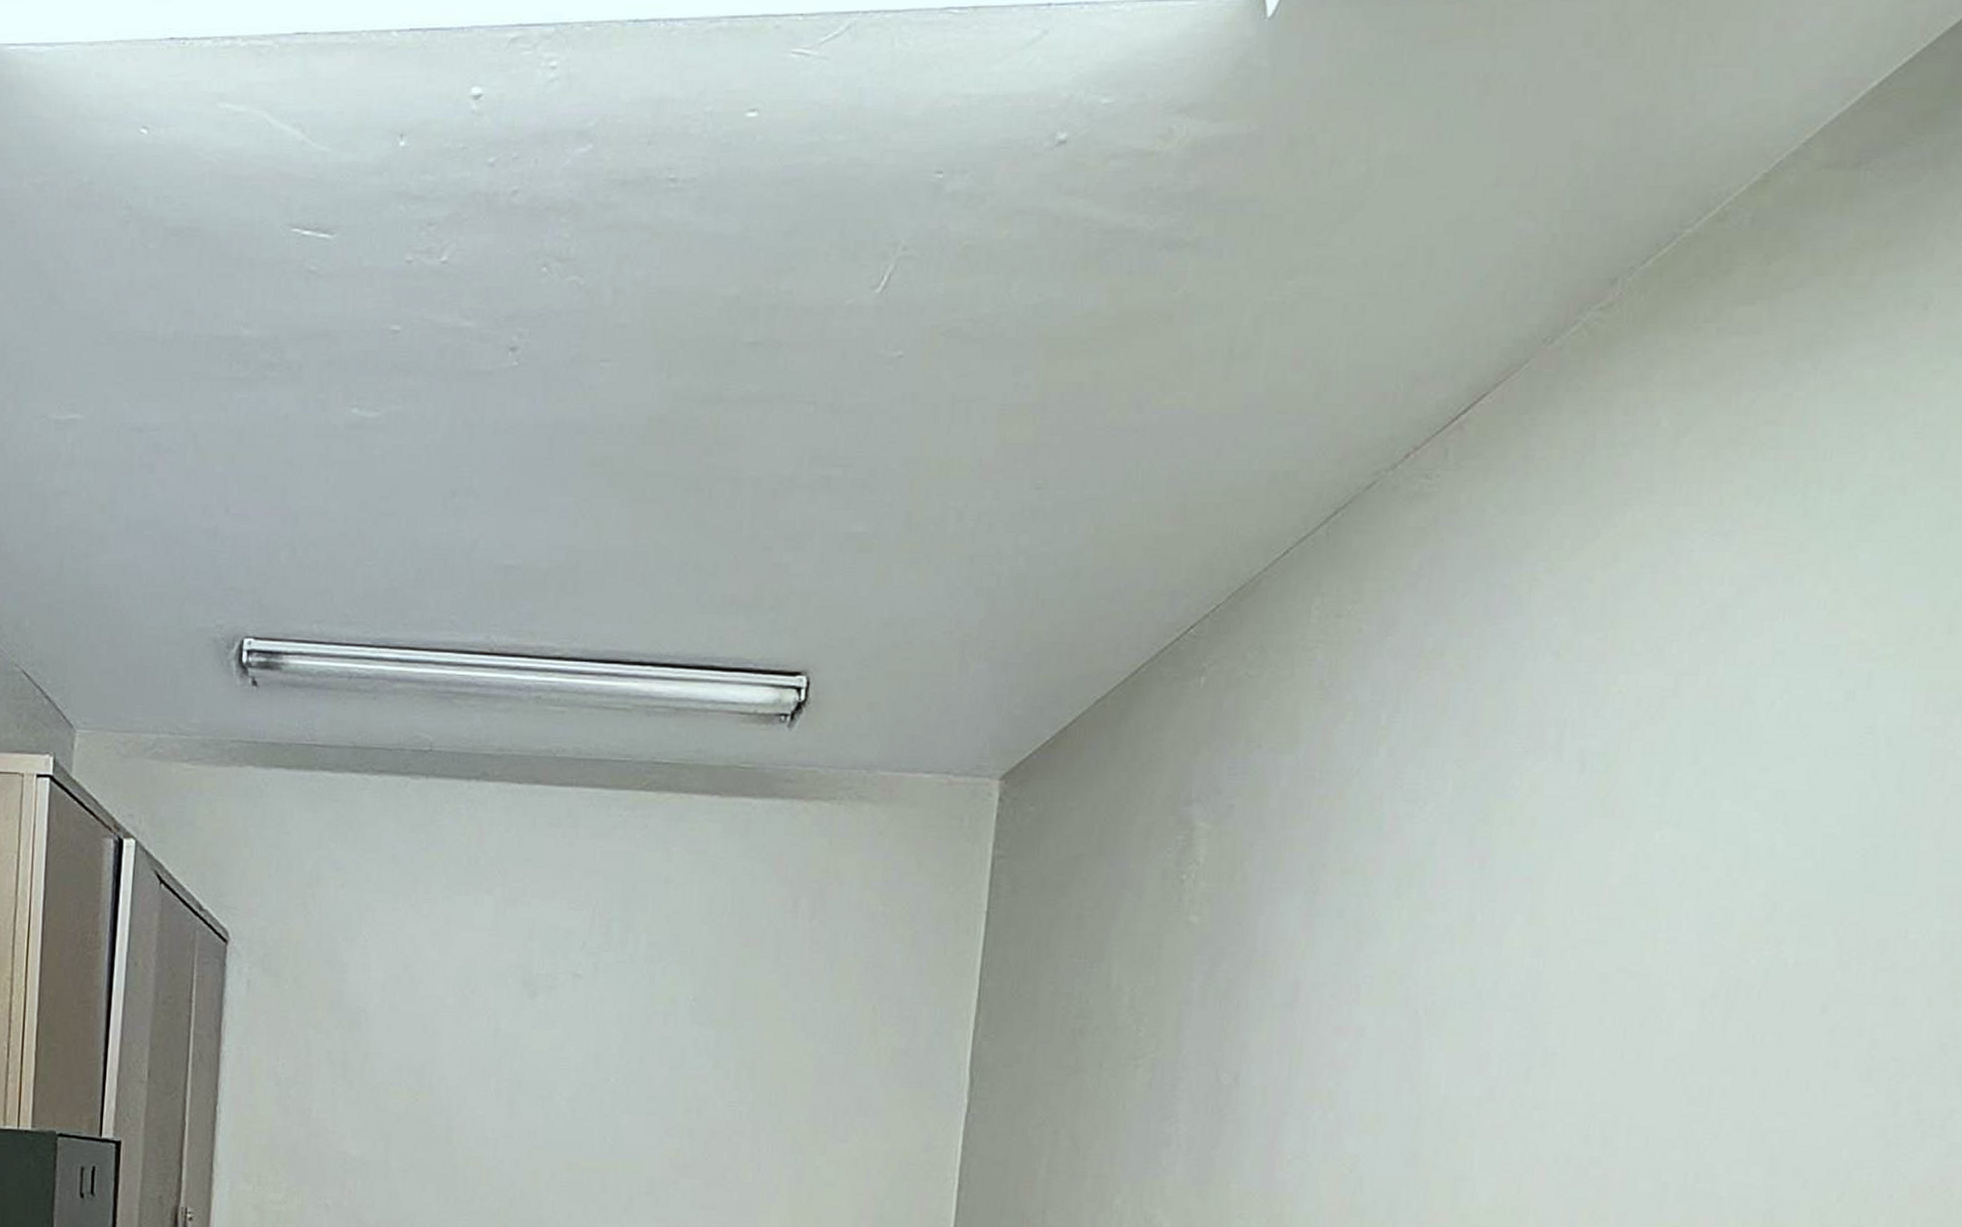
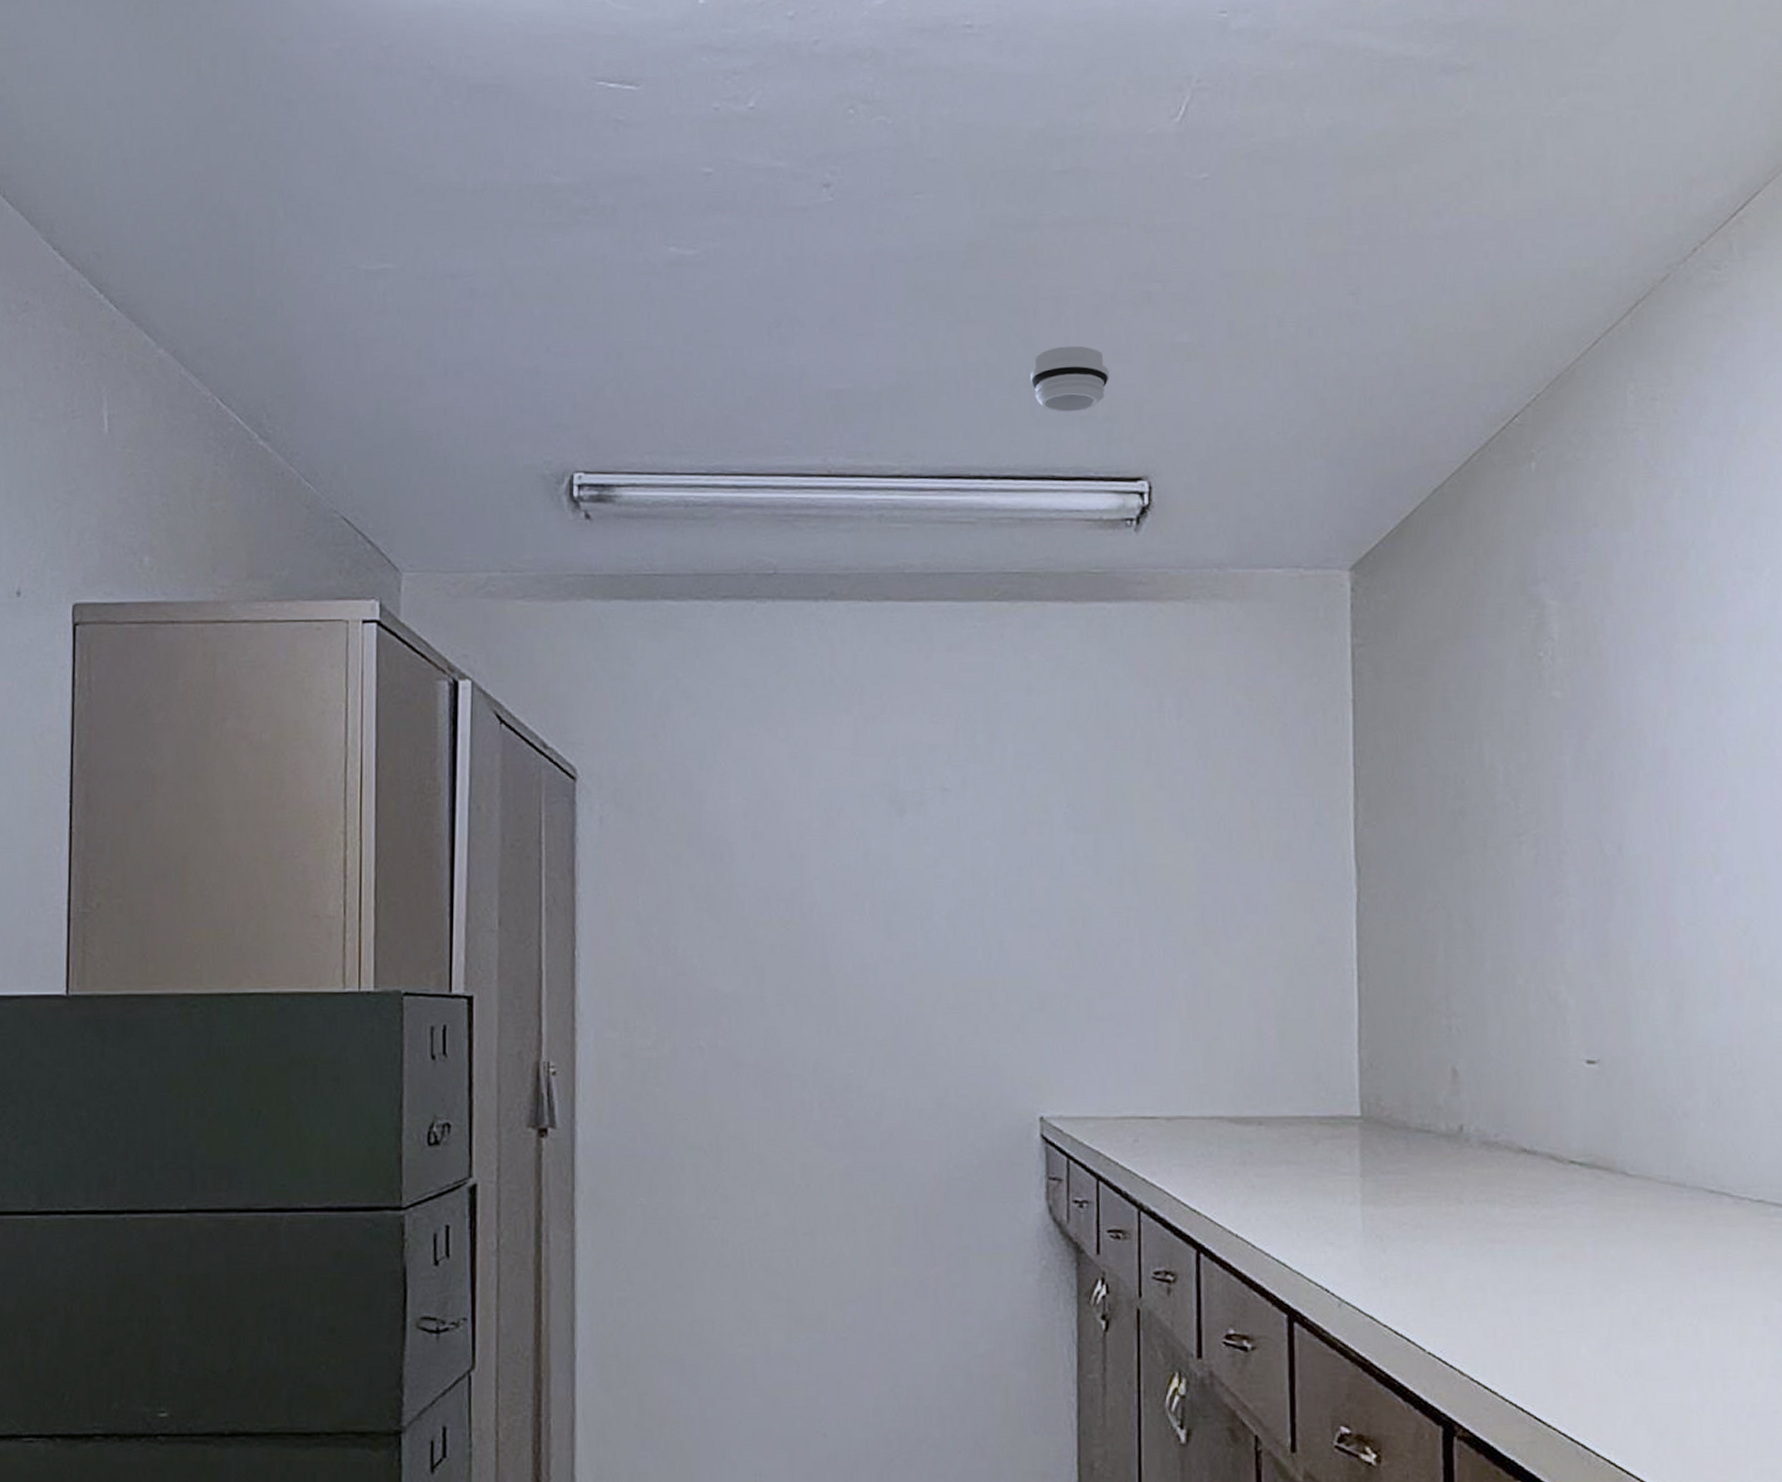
smoke detector: none [698,530,780,601] -> present [1030,346,1109,413]

